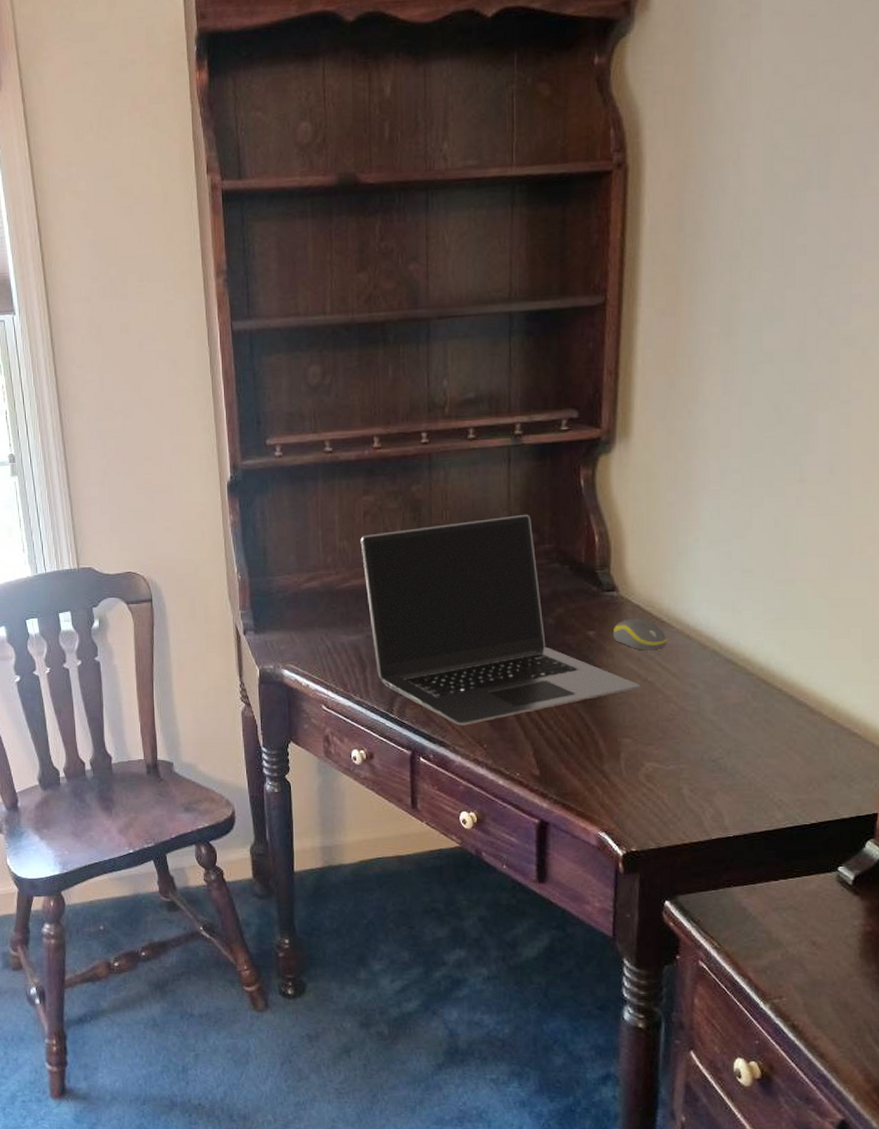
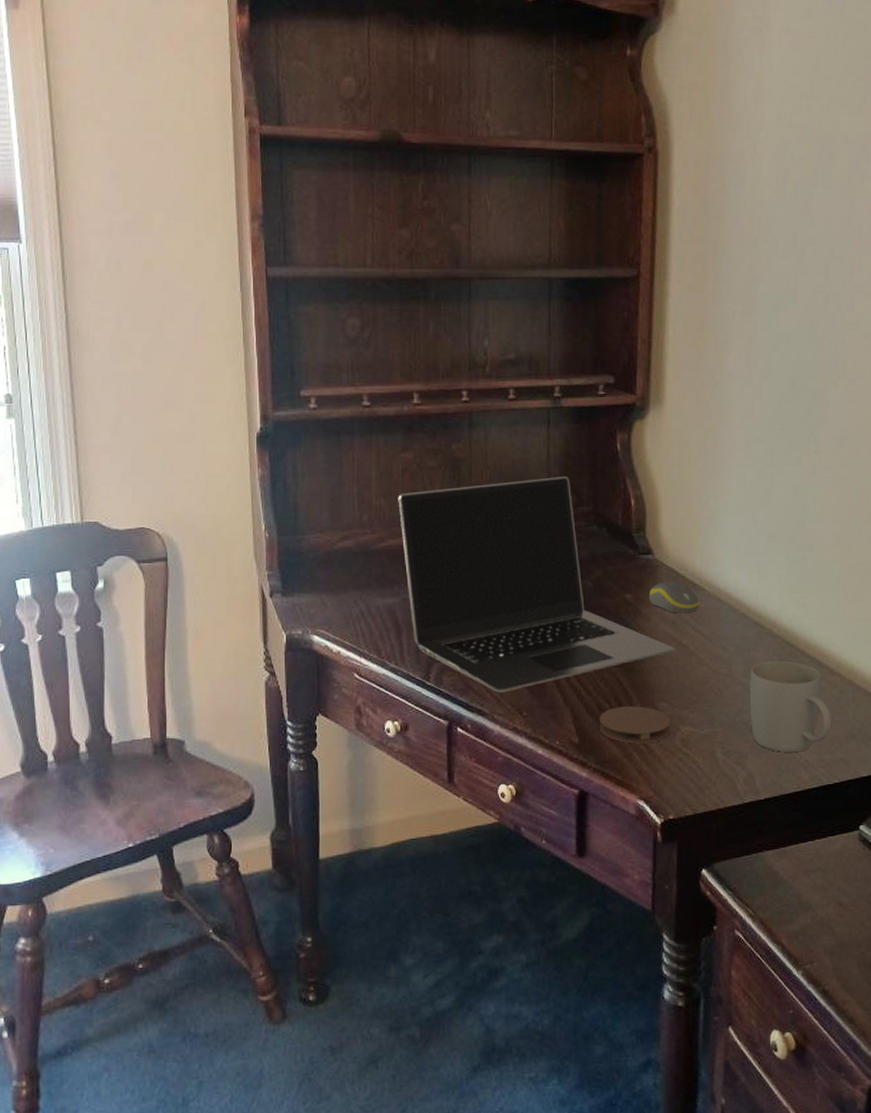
coaster: none [560,741,635,778] -> present [599,706,671,744]
mug: none [719,698,810,791] -> present [749,660,832,752]

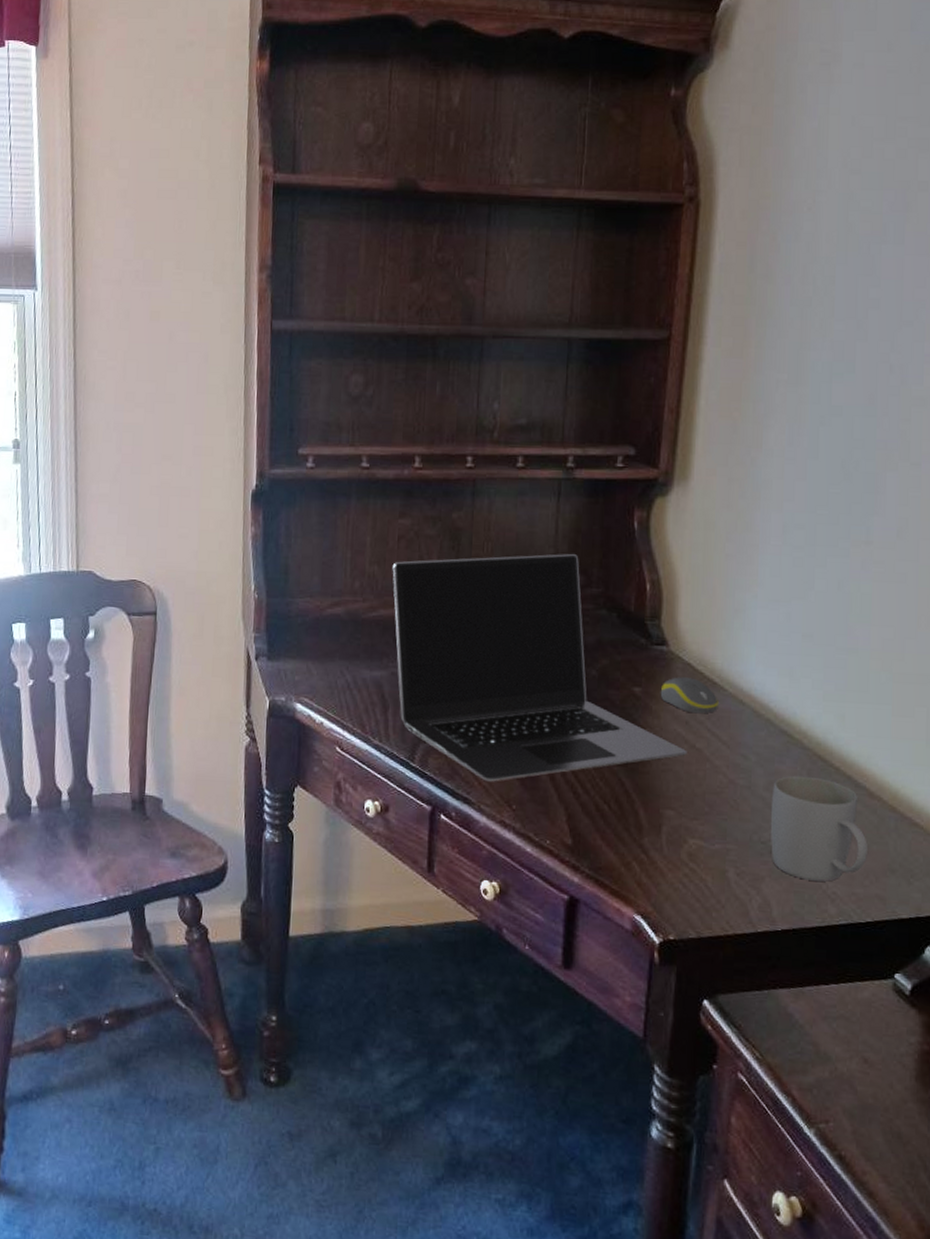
coaster: present [599,706,671,744] -> none [596,809,677,854]

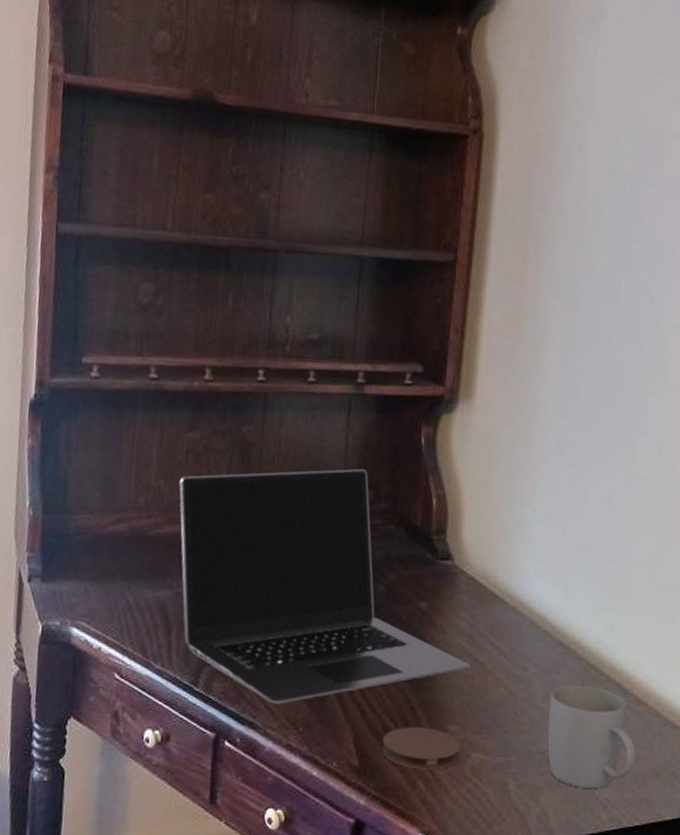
coaster: none [596,809,677,854] -> present [382,727,461,770]
computer mouse: present [660,677,719,714] -> none [445,591,500,627]

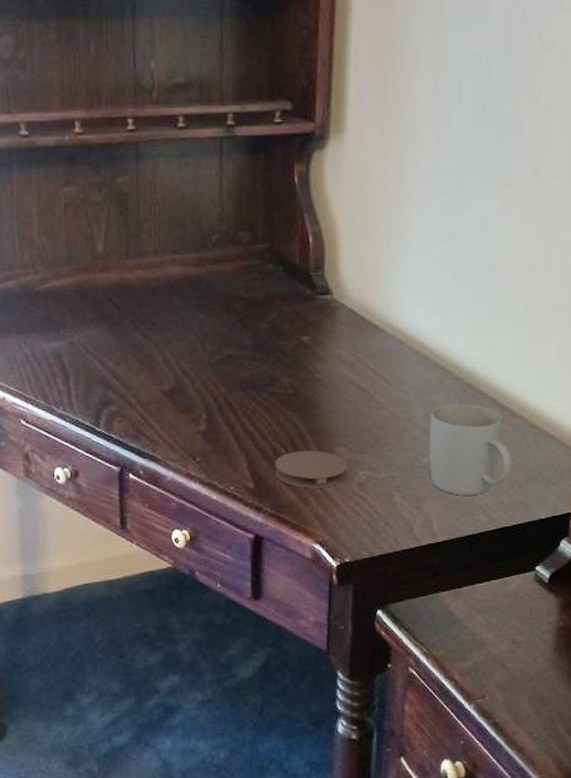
laptop: present [179,469,471,704] -> none [61,212,354,438]

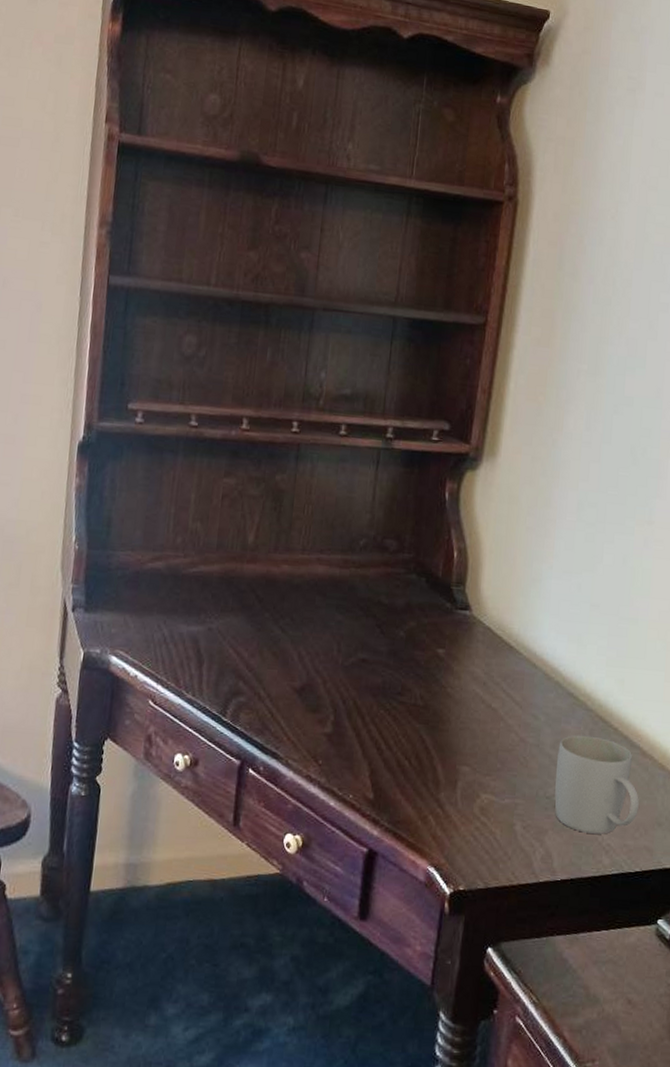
coaster: present [275,450,348,489] -> none [396,765,471,808]

